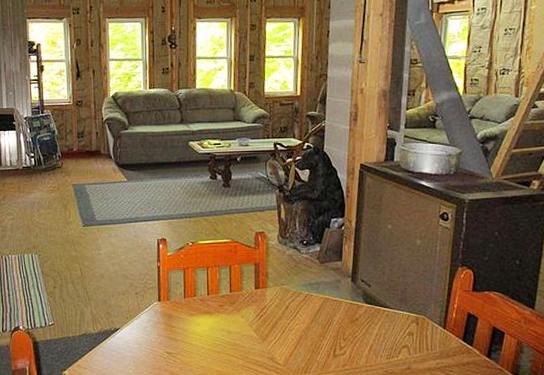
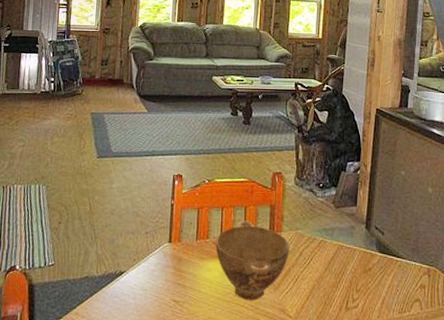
bowl: none [203,279,276,351] -> present [215,220,289,301]

